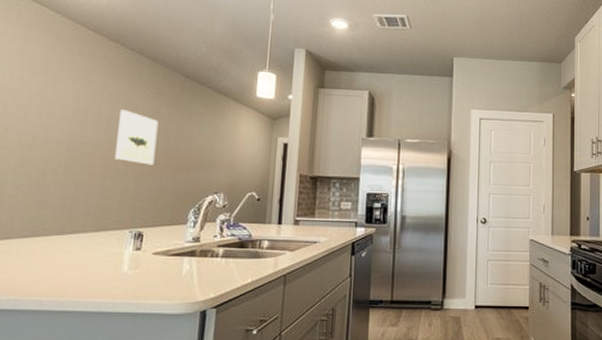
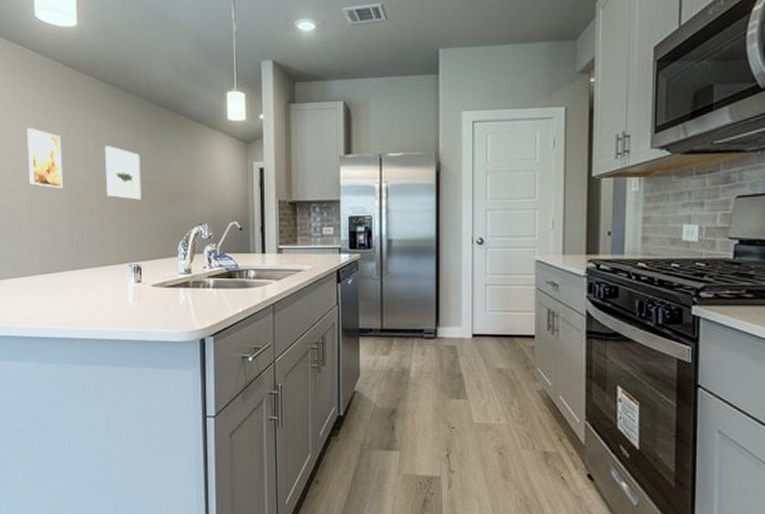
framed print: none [23,85,70,148] -> present [27,128,63,188]

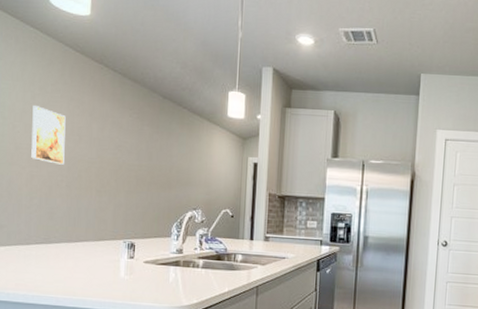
wall art: present [105,146,142,200] -> none [107,129,142,182]

